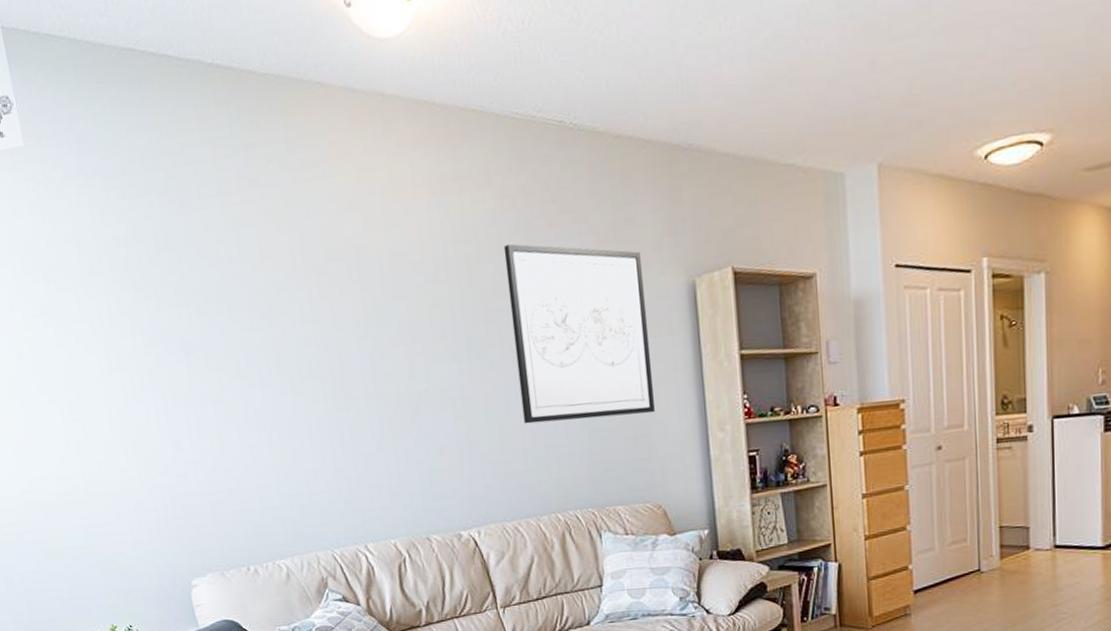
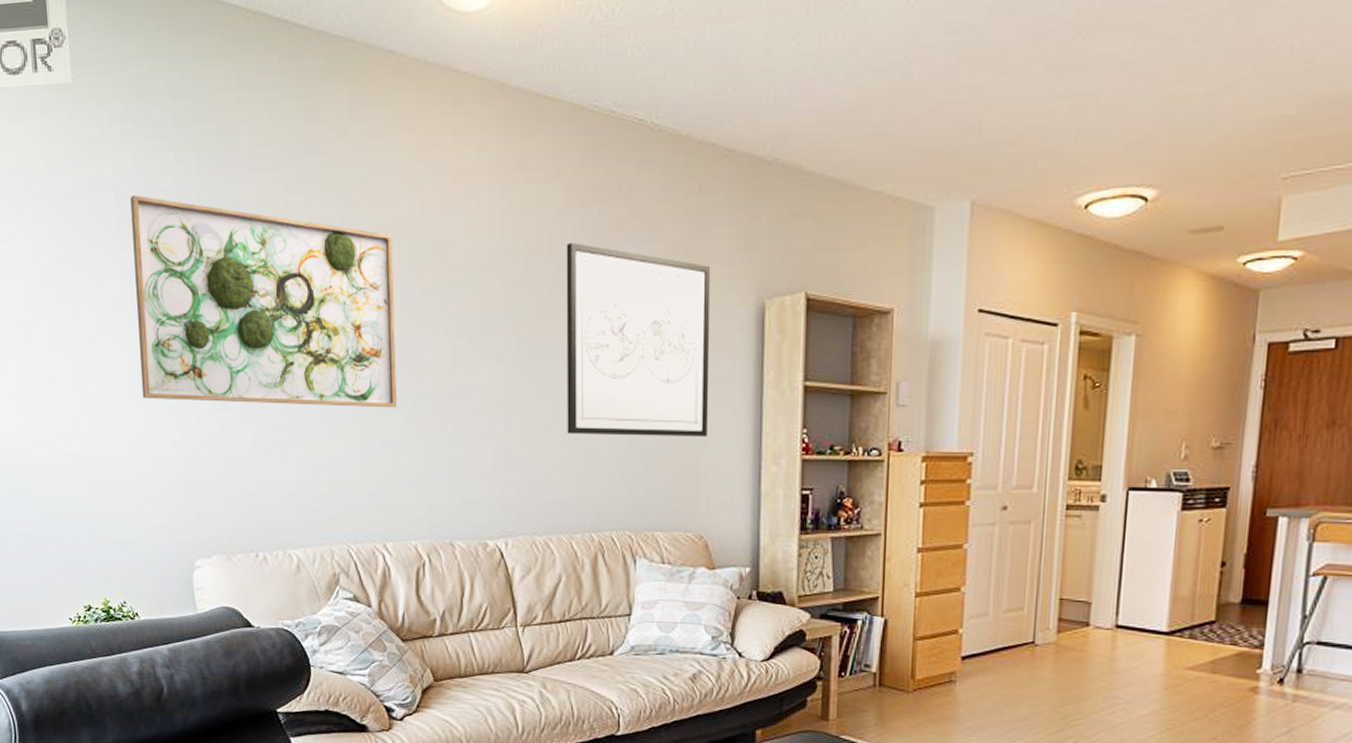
wall art: none [91,244,363,435] -> present [130,195,397,408]

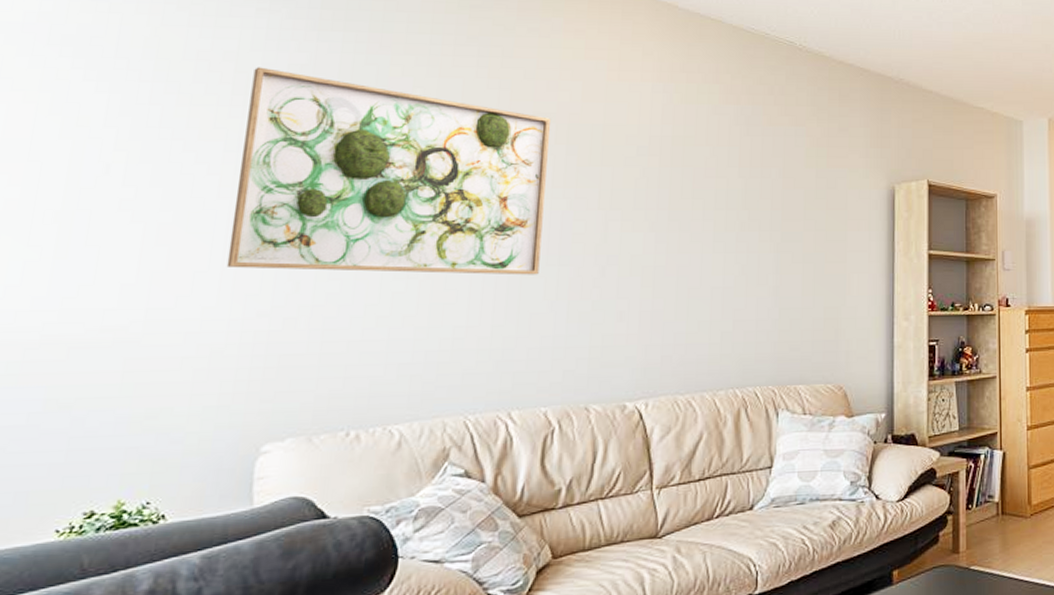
wall art: present [566,242,711,438] -> none [715,132,850,298]

